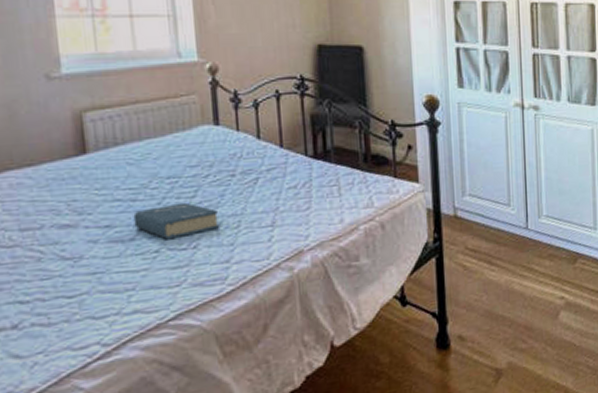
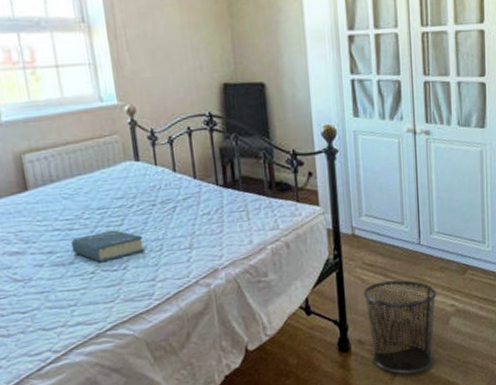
waste bin: none [465,267,545,376] -> present [363,280,437,375]

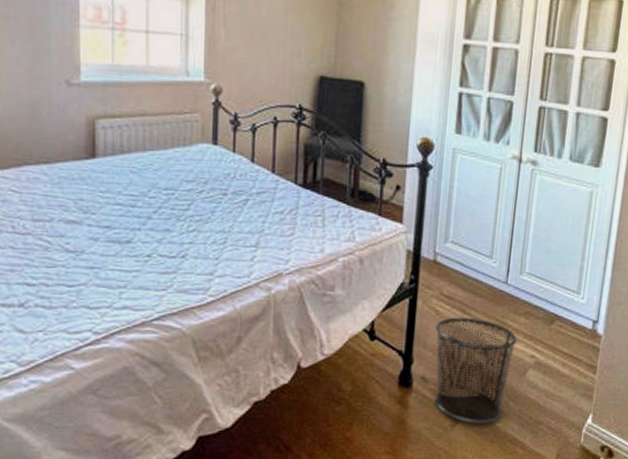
hardback book: present [71,230,144,263] -> none [131,214,207,247]

